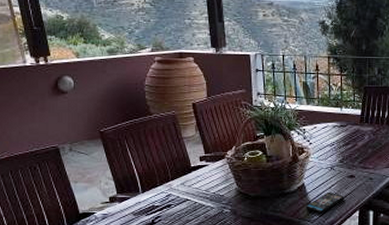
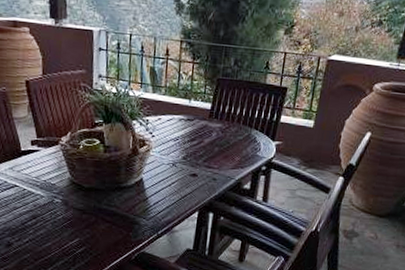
smartphone: present [306,191,344,214] -> none [142,189,185,212]

